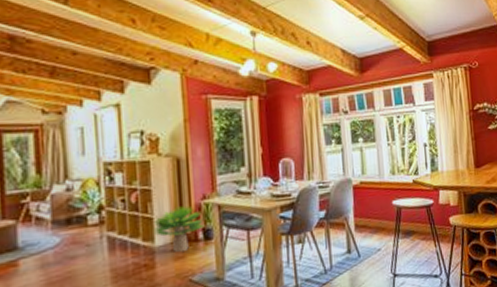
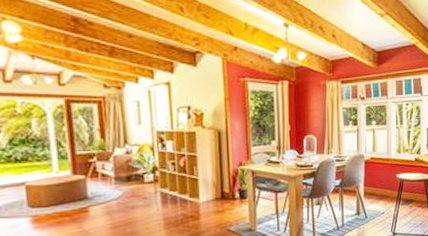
potted plant: present [153,205,205,253] -> none [198,170,241,208]

